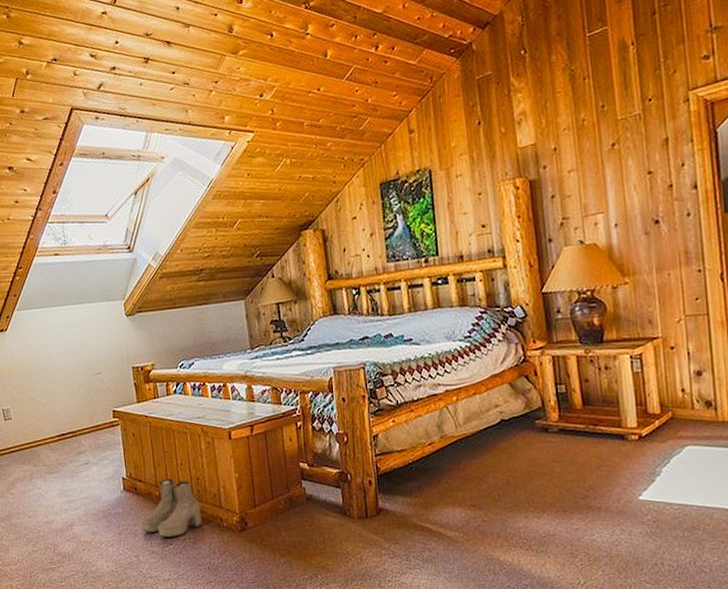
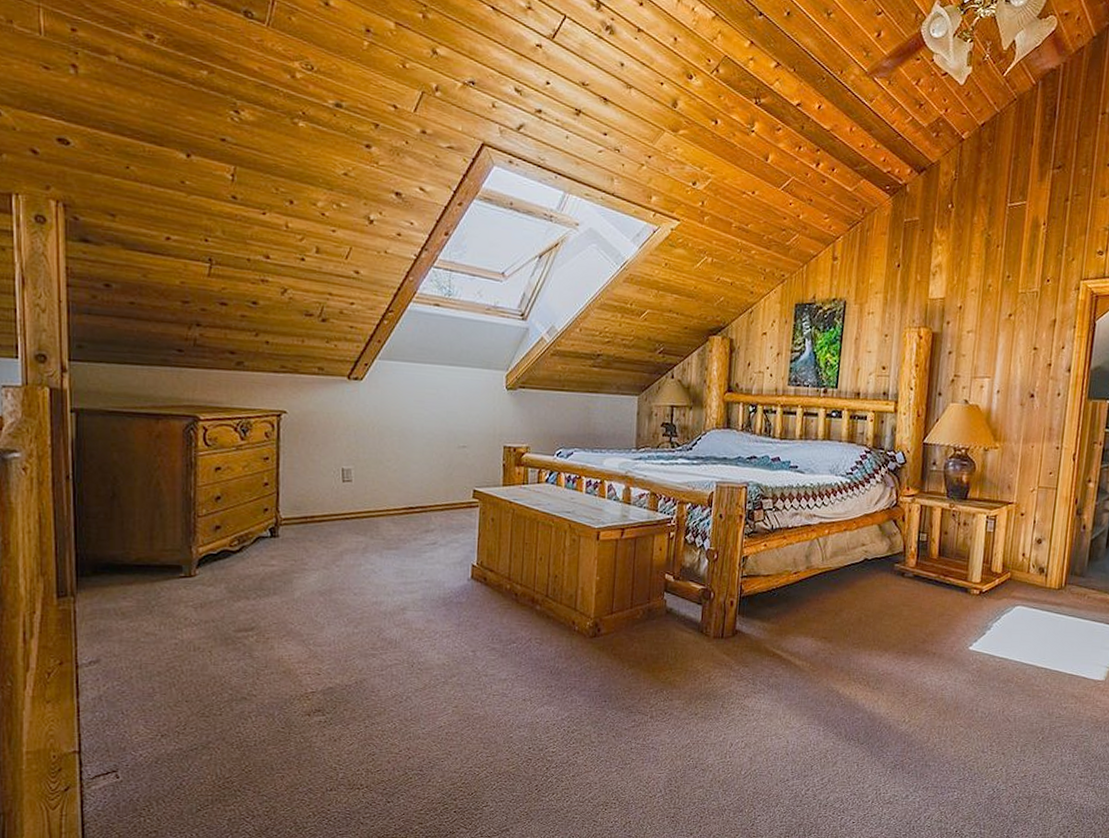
boots: present [141,478,202,538] -> none [485,572,554,635]

